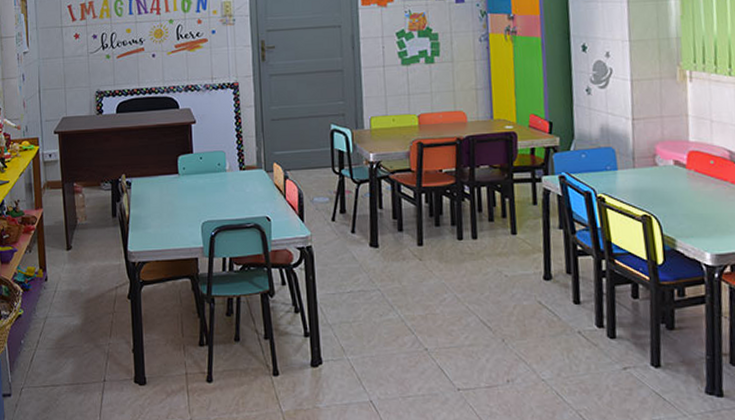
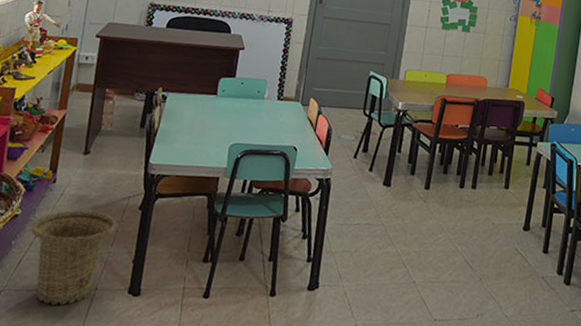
basket: none [35,304,111,399] -> present [31,210,117,305]

